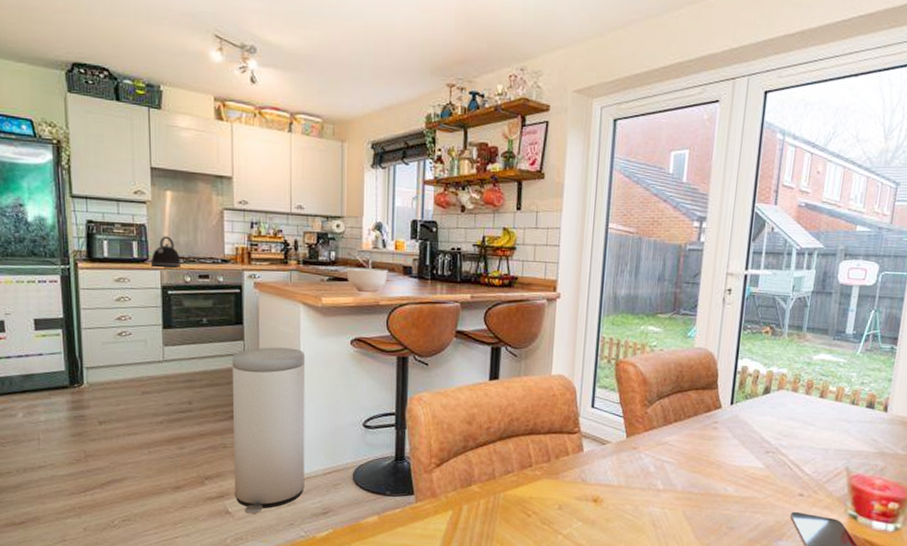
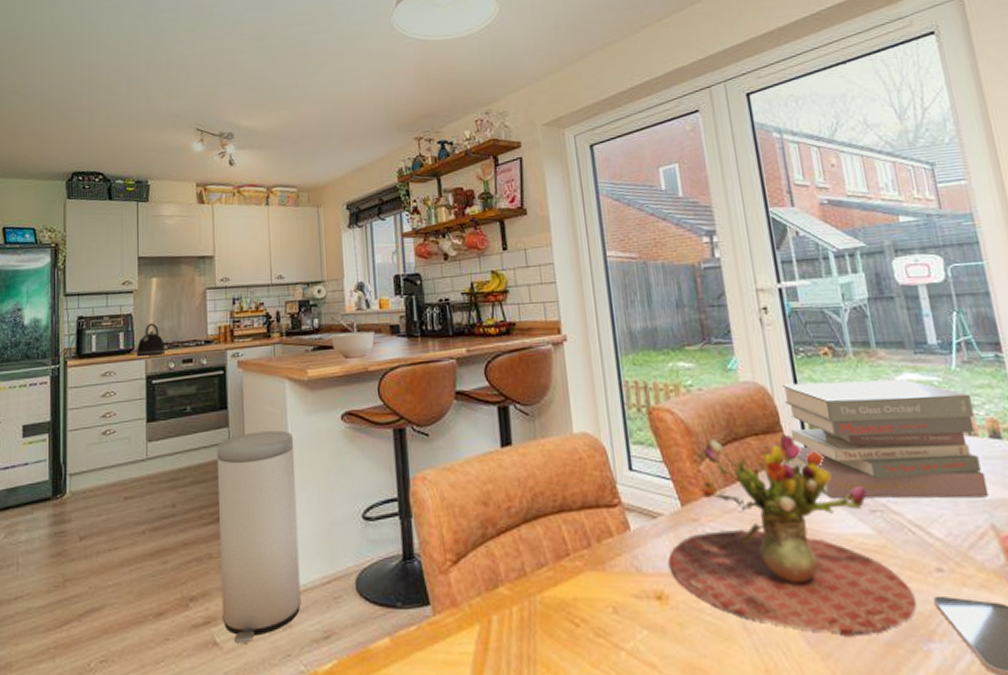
flower arrangement: none [607,389,779,533] -> present [668,434,916,635]
books: none [715,352,863,449] -> present [783,379,989,499]

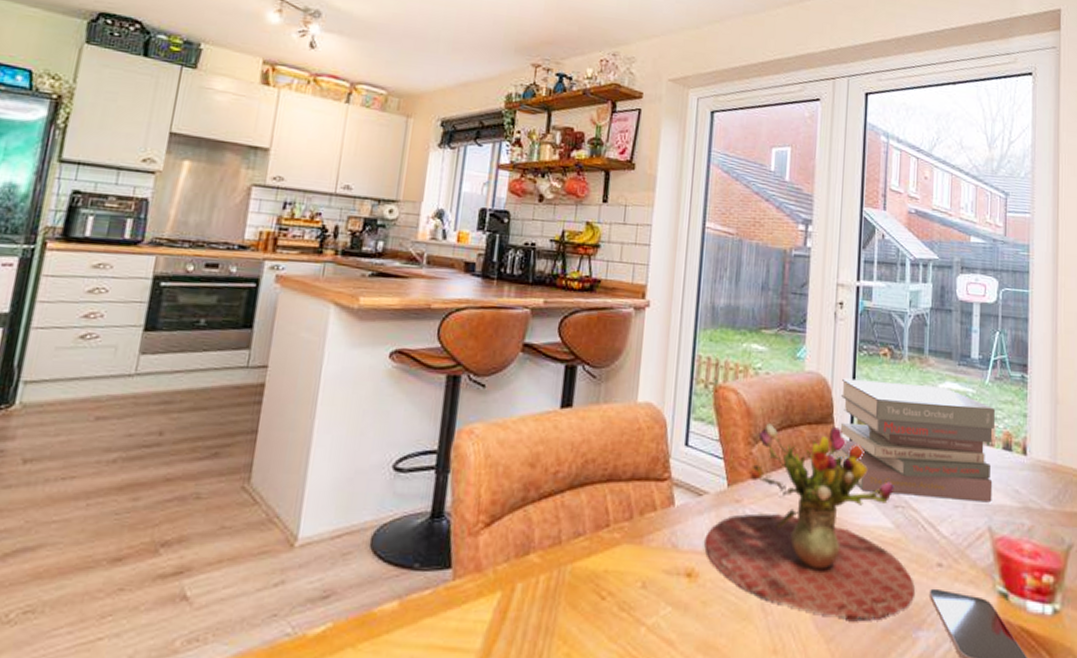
kettle: present [137,323,165,356] -> none [146,213,186,254]
pedal bin: present [216,430,301,643] -> none [199,358,329,599]
bowl: present [331,331,375,359] -> none [394,261,446,293]

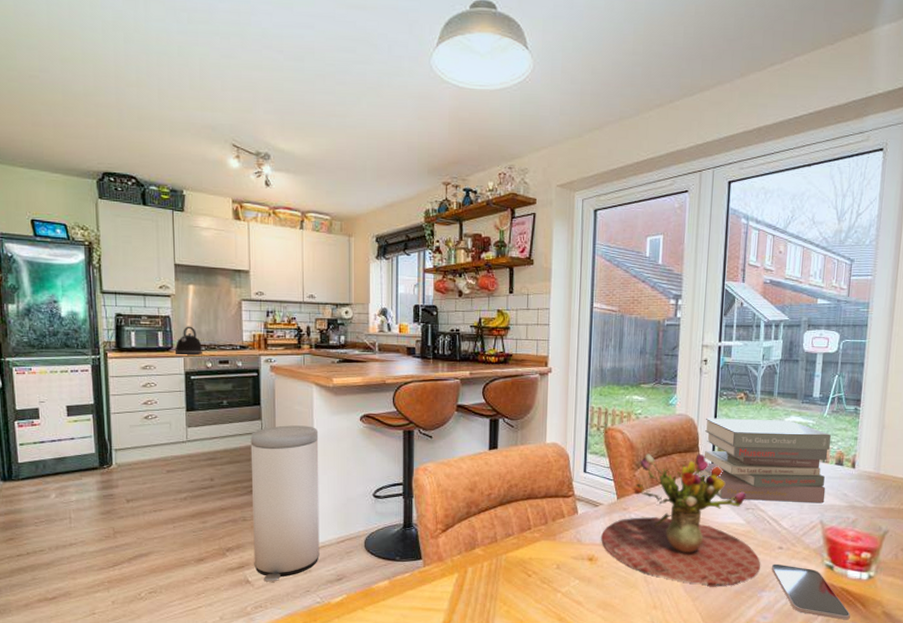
kettle: none [146,213,186,254] -> present [176,326,202,355]
pedal bin: none [199,358,329,599] -> present [250,425,320,582]

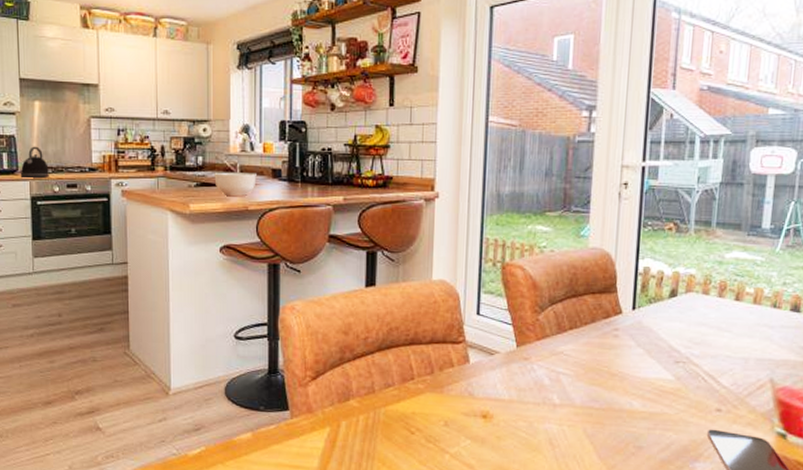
pedal bin: present [250,425,320,582] -> none [100,256,176,430]
bowl: none [355,350,393,372] -> present [214,172,257,197]
flower arrangement: present [601,453,760,586] -> none [497,294,693,453]
books: present [698,418,831,503] -> none [615,252,785,358]

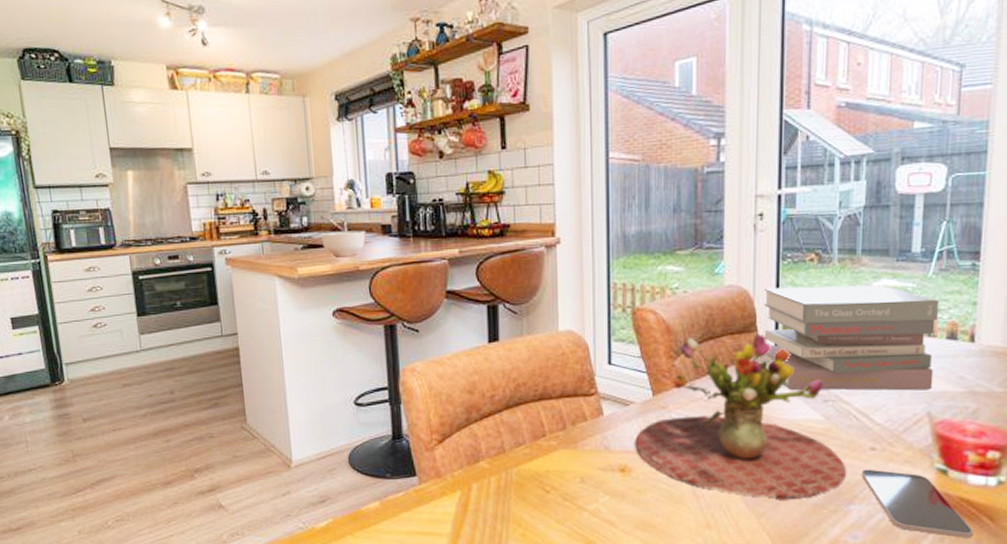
kettle: present [21,146,49,178] -> none [119,218,149,252]
flower arrangement: none [497,294,693,453] -> present [635,333,846,499]
books: none [615,252,785,358] -> present [757,285,939,391]

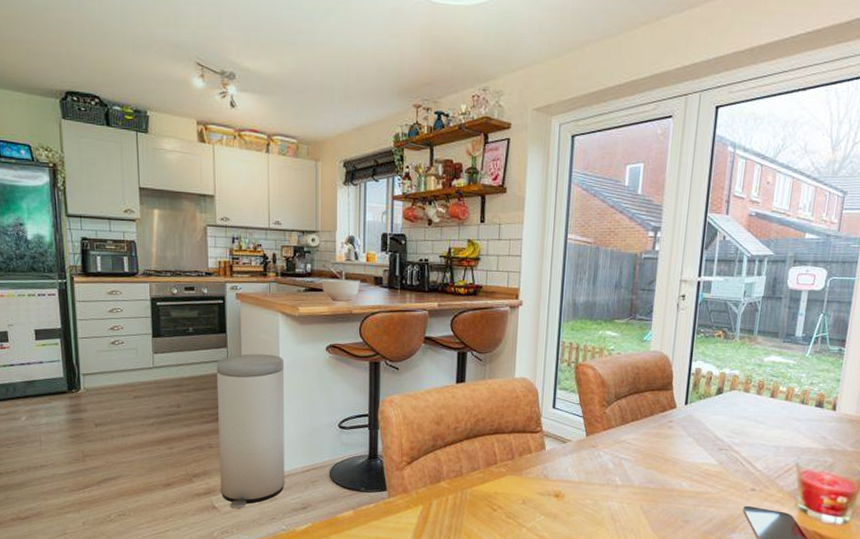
pedal bin: none [209,325,298,506] -> present [216,354,285,509]
flower arrangement: present [635,333,846,499] -> none [568,391,732,526]
books: present [757,285,939,391] -> none [670,355,812,446]

